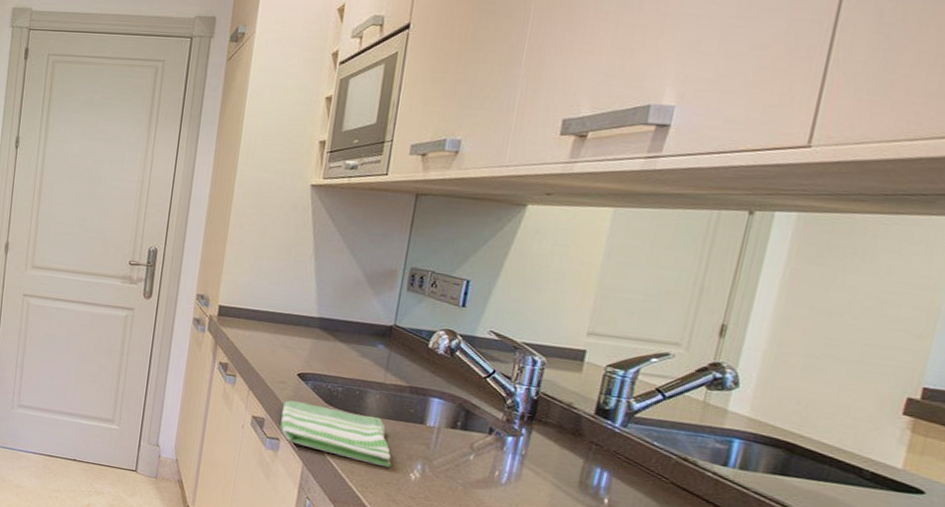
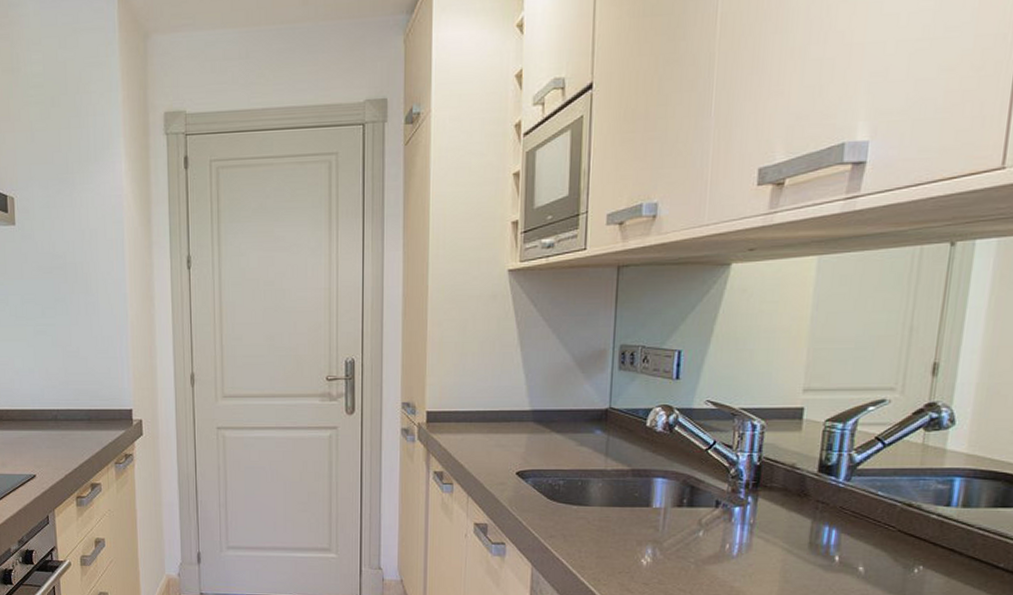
dish towel: present [280,400,392,468] -> none [504,501,622,557]

